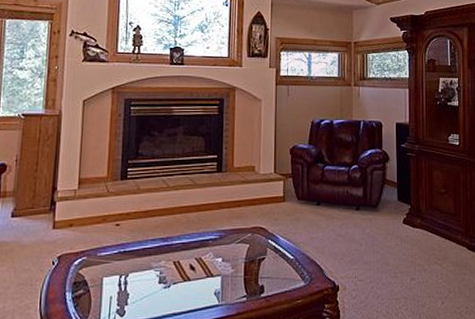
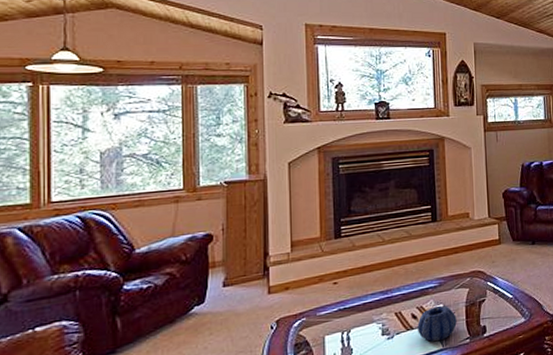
decorative bowl: none [194,259,235,297] -> present [417,305,457,342]

